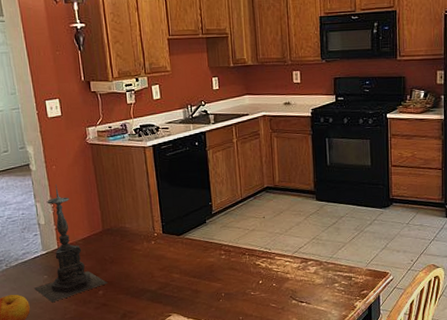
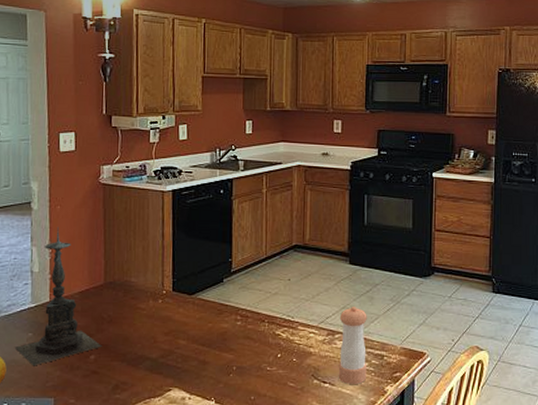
pepper shaker: none [310,237,338,302] -> present [338,307,367,384]

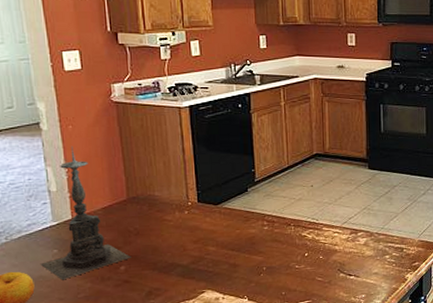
pepper shaker: present [338,307,367,384] -> none [361,207,389,275]

